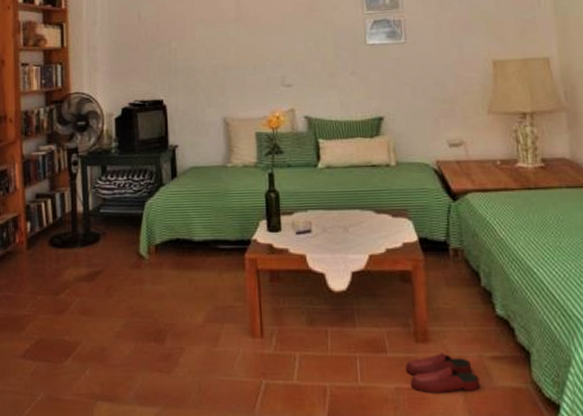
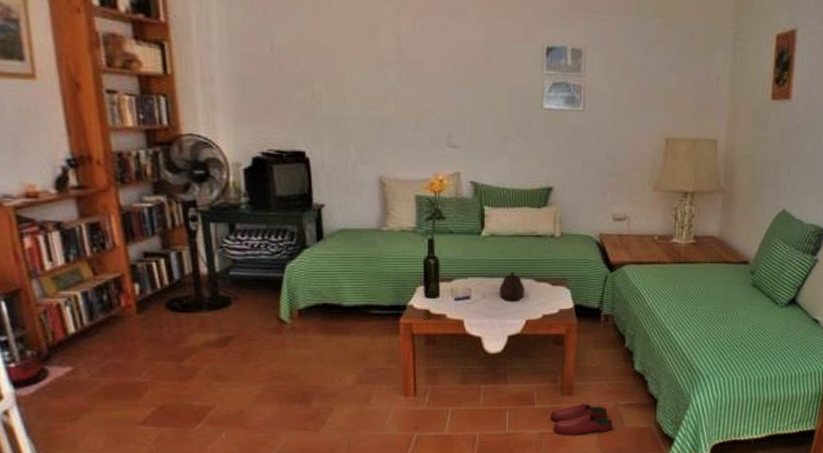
teapot: none [339,203,365,236] -> present [499,271,525,303]

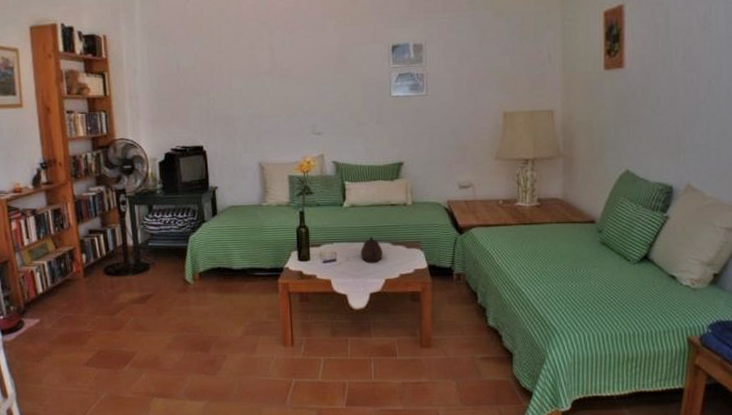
slippers: present [550,403,613,436] -> none [411,355,471,386]

